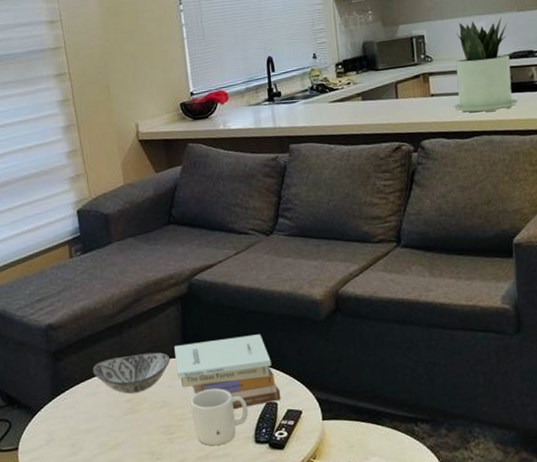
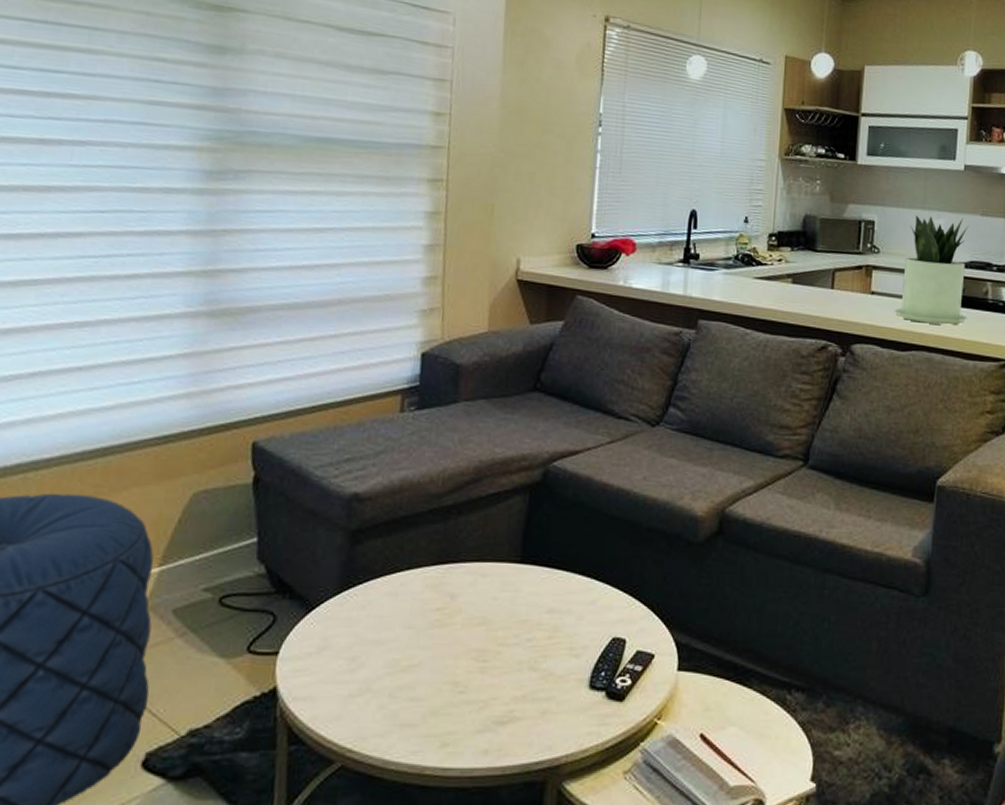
decorative bowl: present [93,352,171,394] -> none [399,550,503,601]
books: present [174,334,281,409] -> none [507,546,633,640]
mug: present [190,388,249,446] -> none [516,608,589,685]

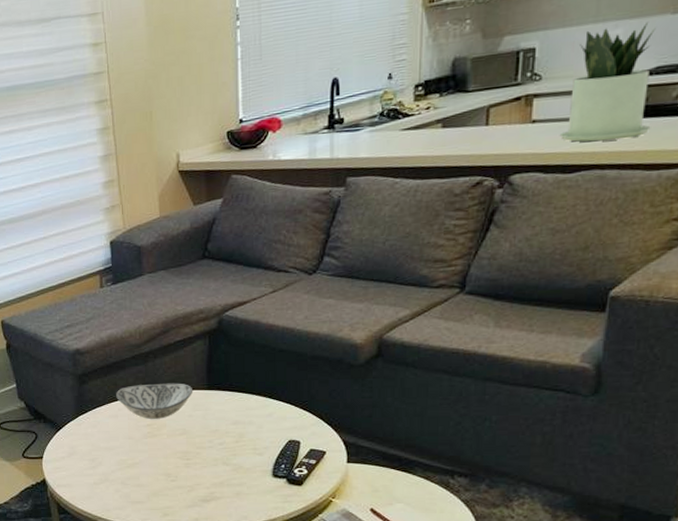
decorative bowl: none [399,550,503,601] -> present [116,383,193,419]

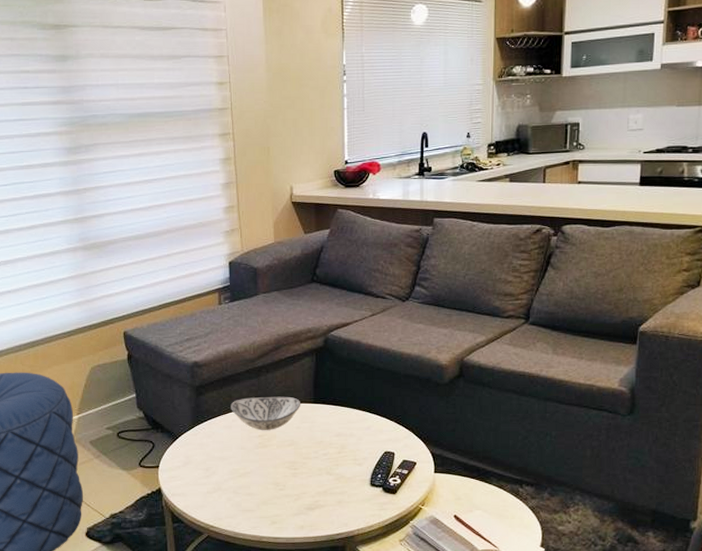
planter: present [559,21,656,142] -> none [598,110,666,203]

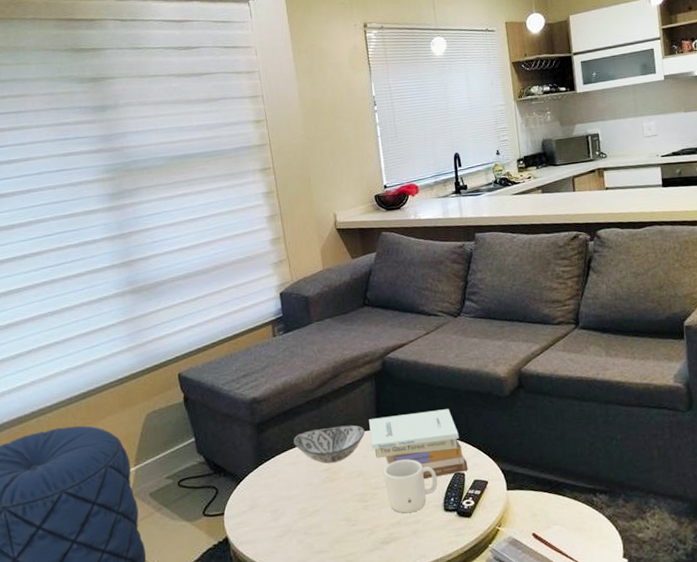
books: none [306,390,399,454] -> present [369,409,468,479]
mug: none [315,433,367,484] -> present [383,459,438,514]

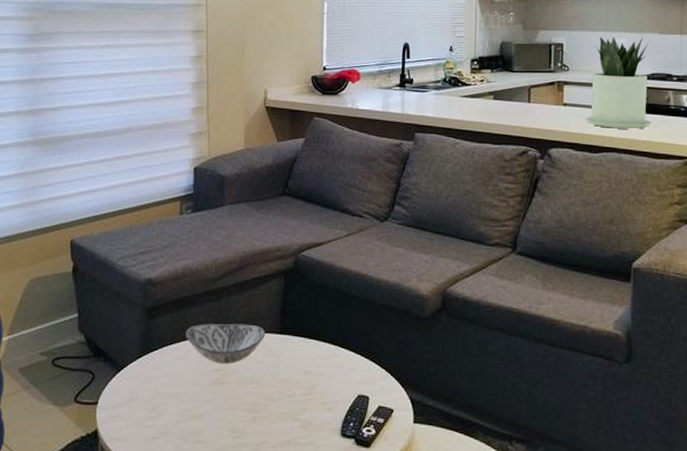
books: present [369,409,468,479] -> none [270,320,374,397]
mug: present [383,459,438,514] -> none [279,370,338,433]
planter: none [626,117,687,205] -> present [585,37,652,129]

